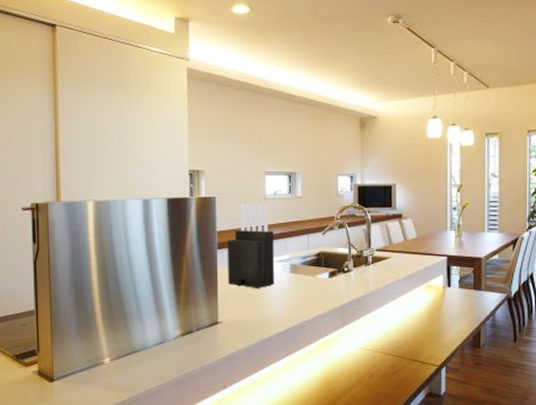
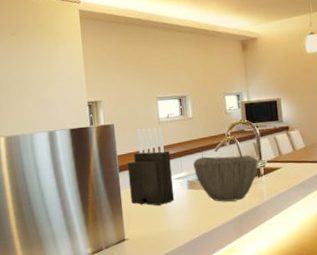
bowl: none [298,240,367,289] -> present [193,154,258,202]

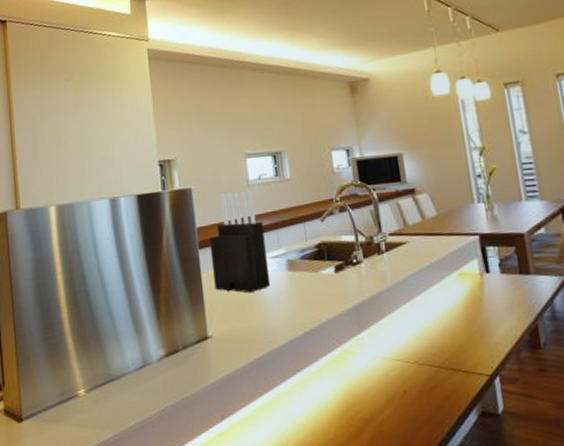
bowl: present [193,154,258,202] -> none [293,225,378,288]

